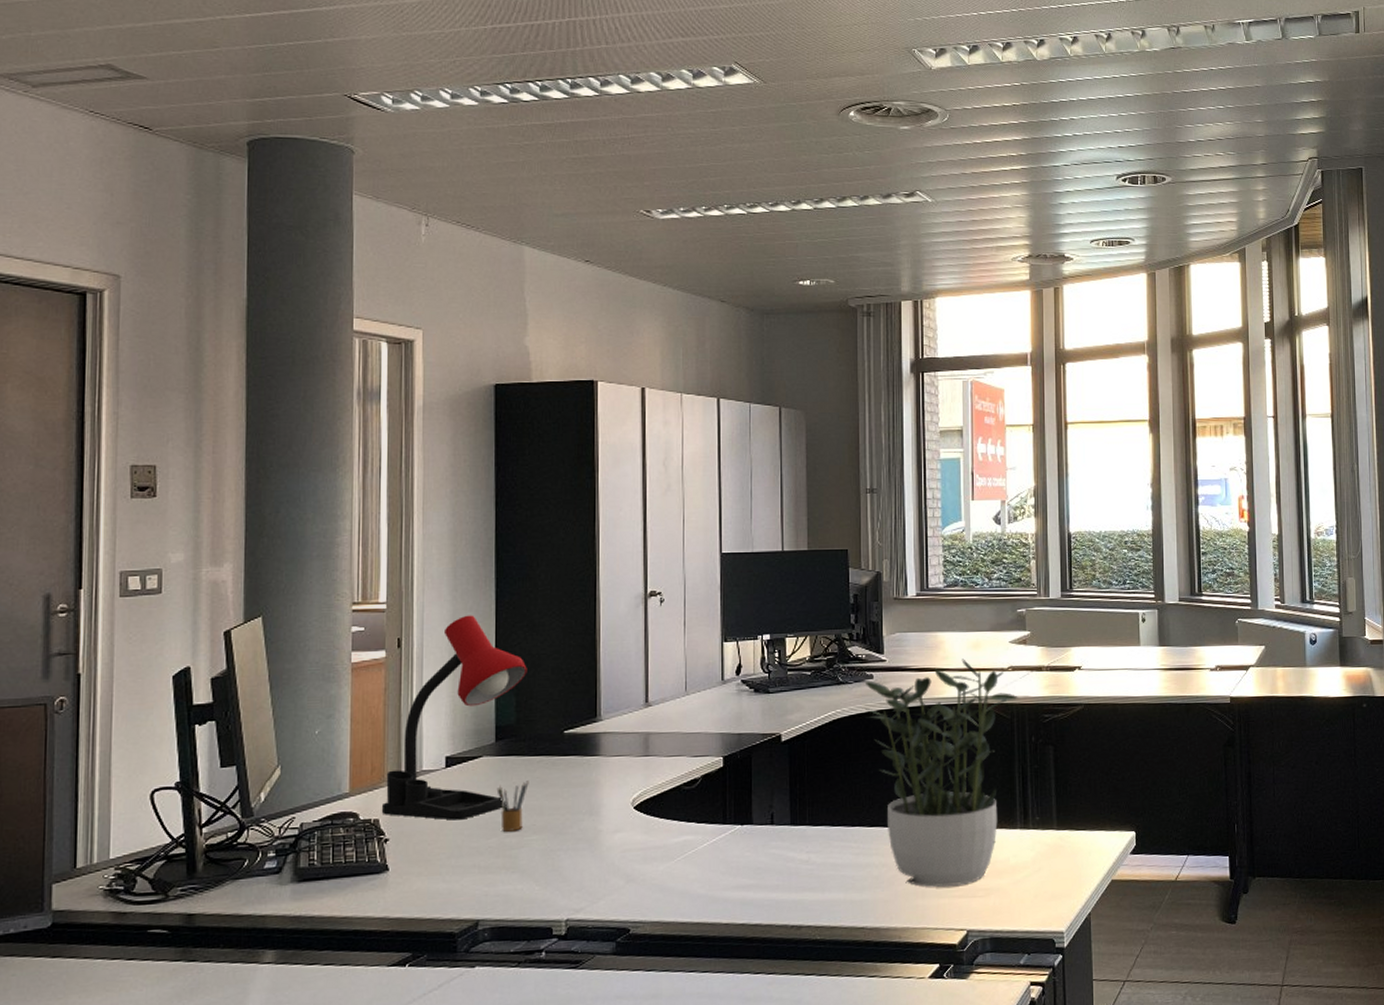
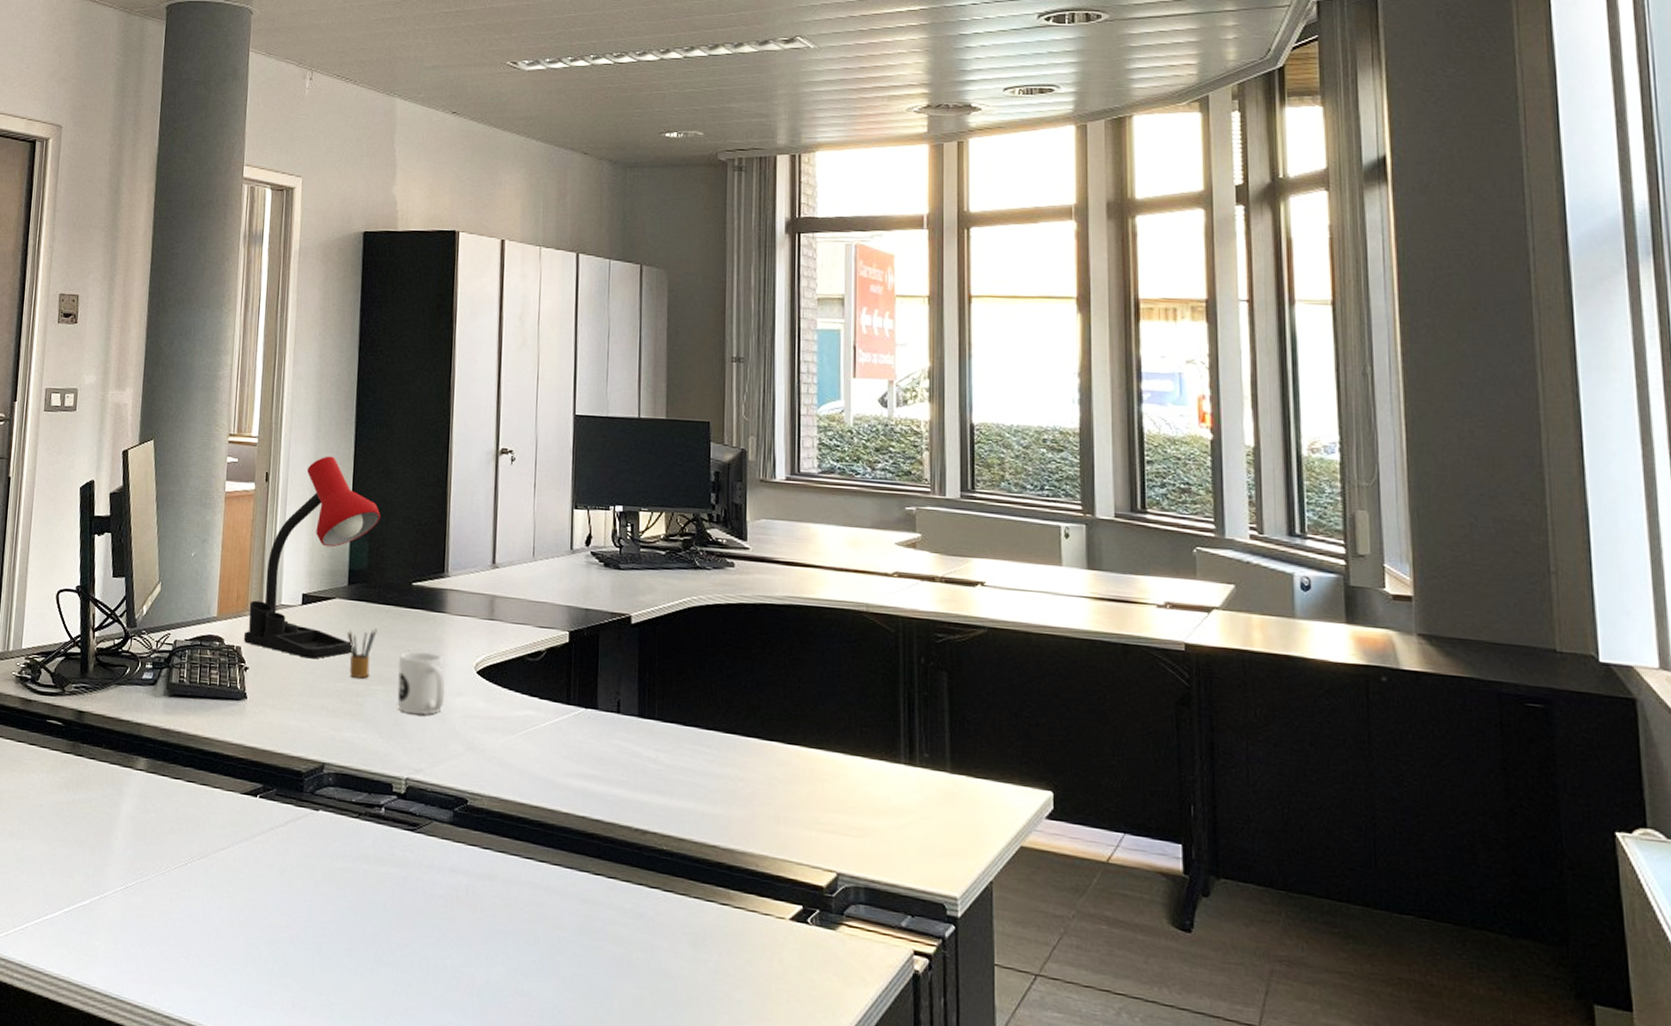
mug: none [553,796,602,858] -> present [397,651,445,715]
potted plant: present [864,659,1018,887] -> none [723,556,905,819]

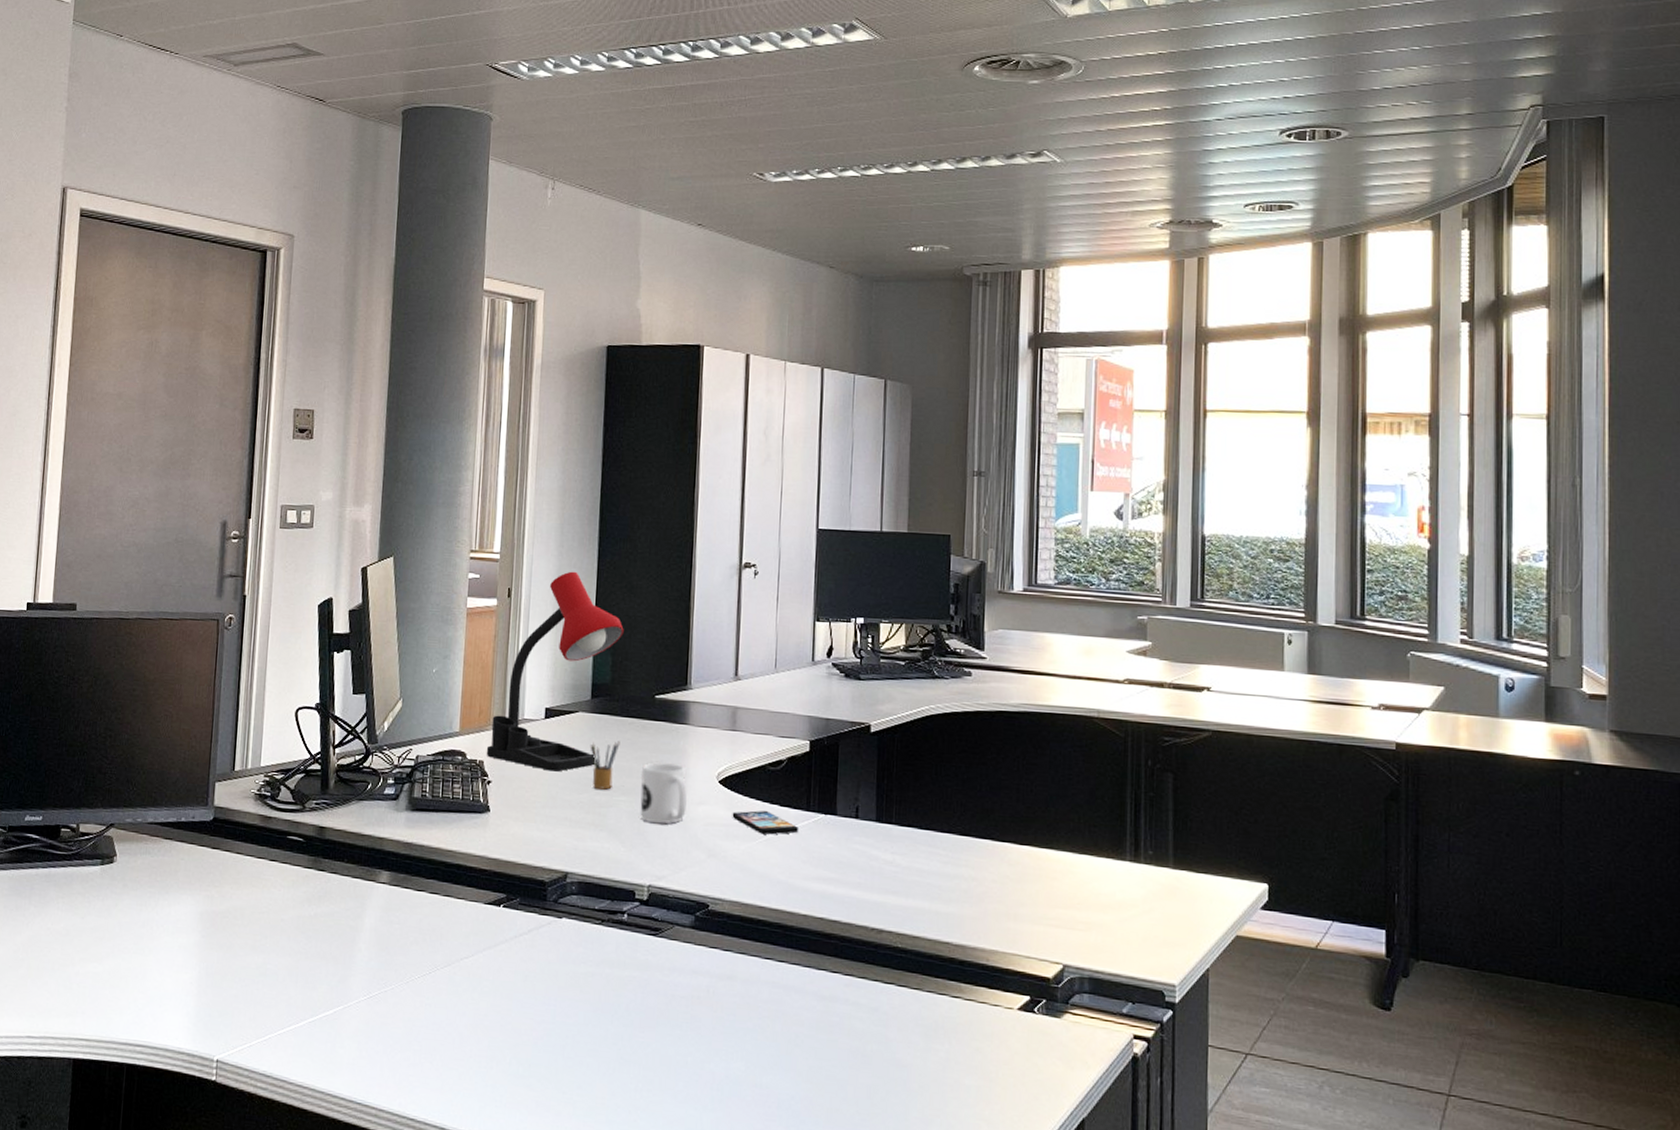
smartphone: none [491,703,558,728] -> present [732,810,798,835]

